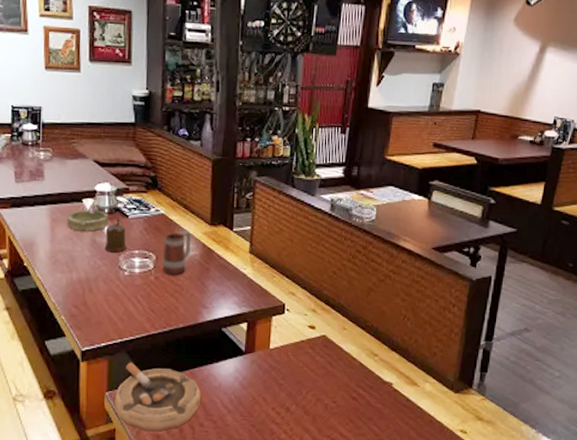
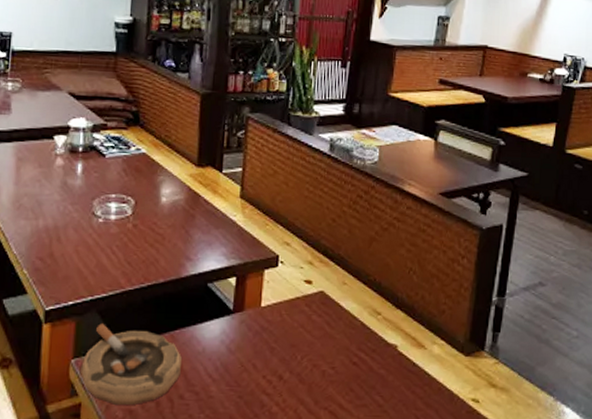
ashtray: present [66,209,109,232] -> none [34,147,83,173]
beer mug: present [104,218,126,253] -> none [77,157,102,197]
beer mug: present [162,230,191,276] -> none [142,171,175,223]

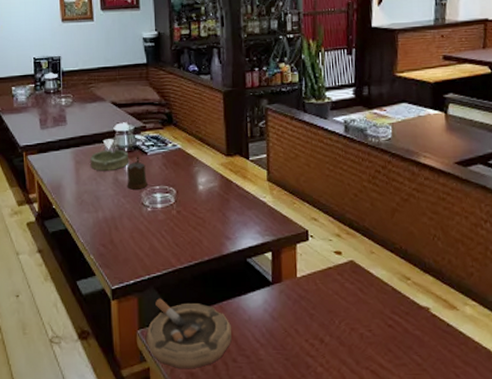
ashtray: none [34,147,83,173] -> present [89,149,129,172]
beer mug: none [77,157,102,197] -> present [126,155,148,190]

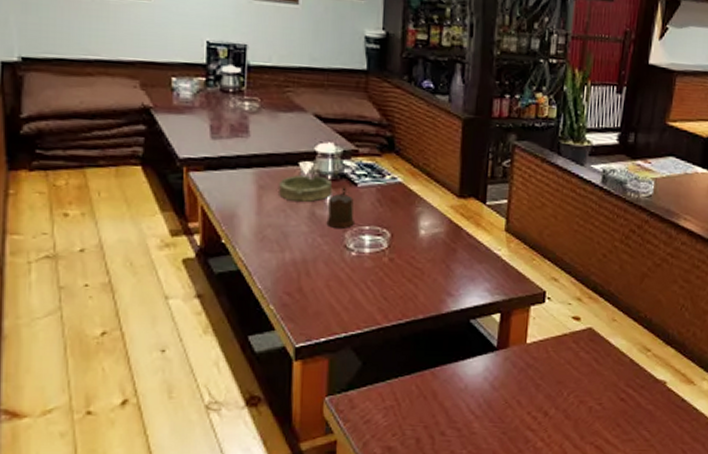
ashtray: present [146,298,232,368] -> none [335,361,444,442]

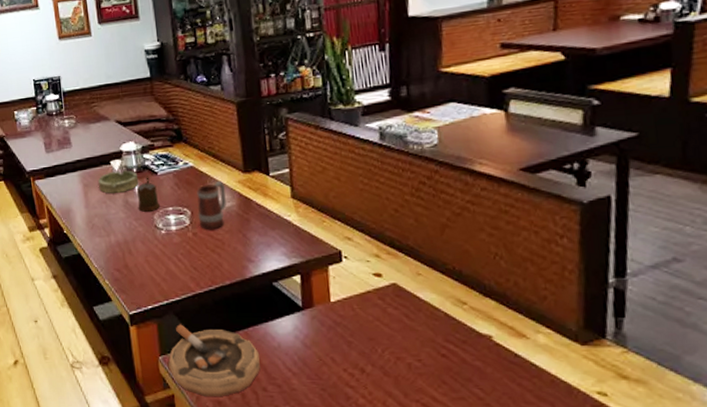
ashtray: none [335,361,444,442] -> present [168,324,260,396]
beer mug: none [398,202,435,257] -> present [197,180,227,230]

